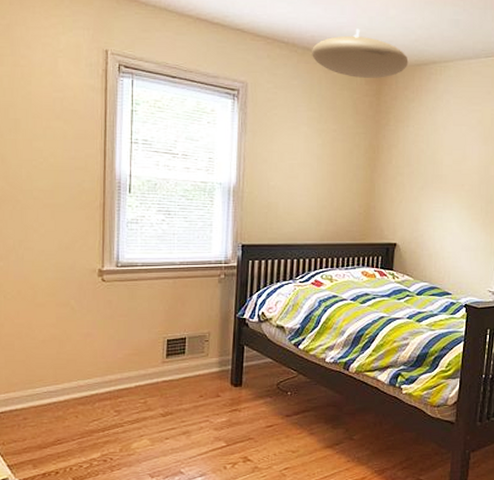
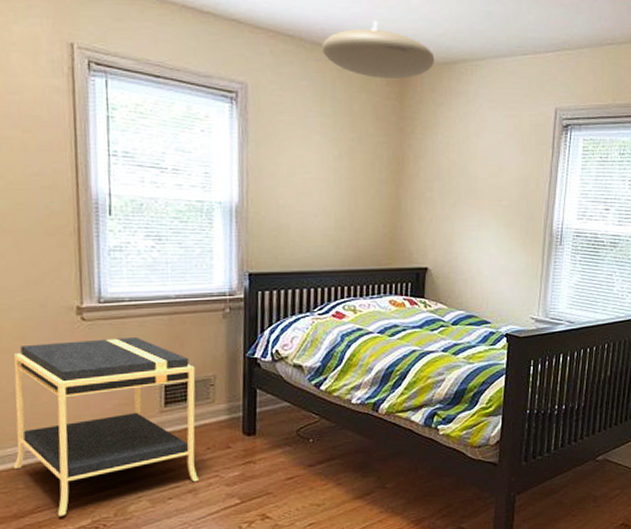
nightstand: none [40,297,193,449] -> present [13,337,198,517]

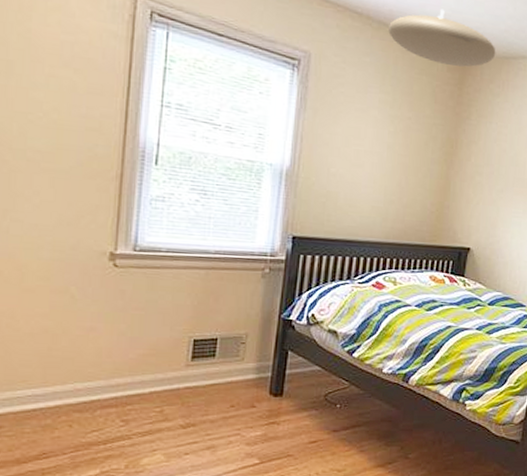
nightstand: present [13,337,198,517] -> none [22,286,228,465]

